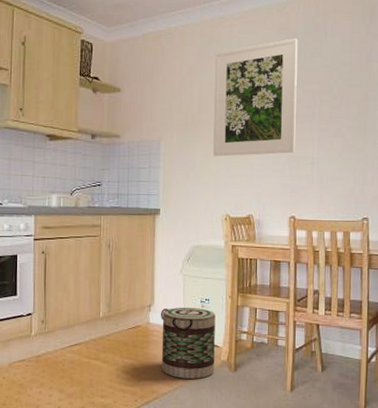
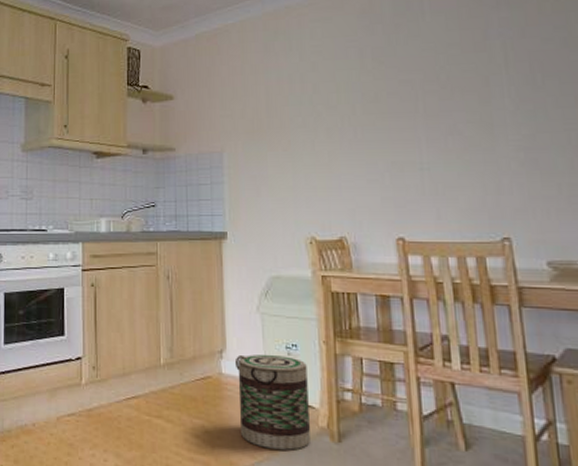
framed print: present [213,38,298,157] -> none [282,21,397,167]

